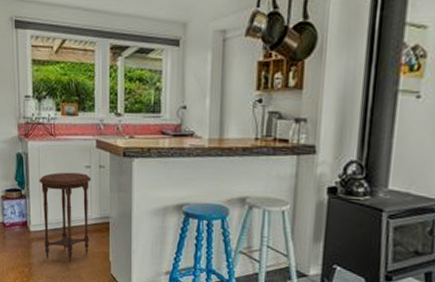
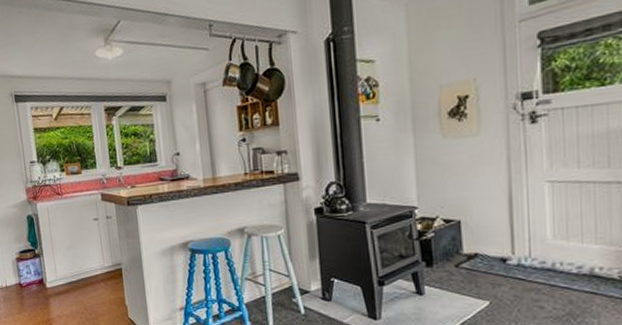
side table: present [39,172,92,263] -> none [51,226,105,313]

